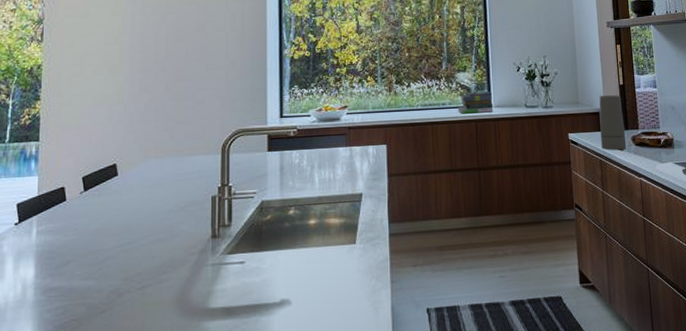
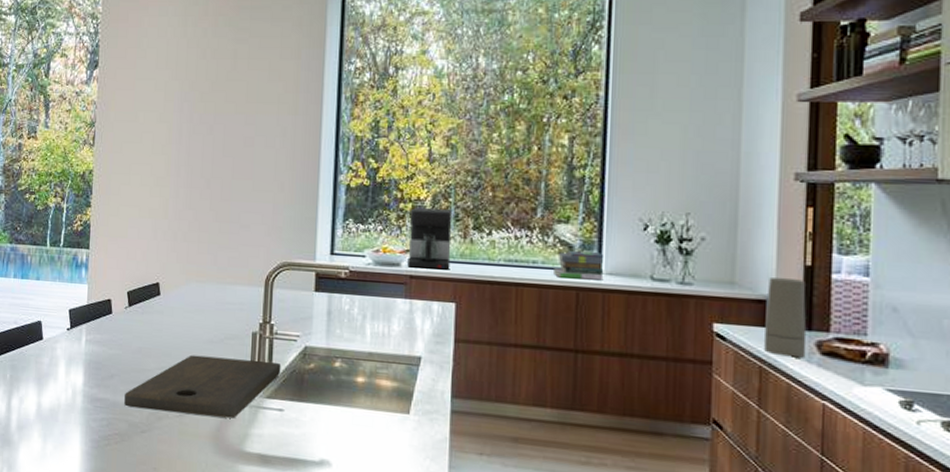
cutting board: none [82,220,241,290] -> present [124,354,281,419]
coffee maker: none [345,70,380,121] -> present [407,208,452,270]

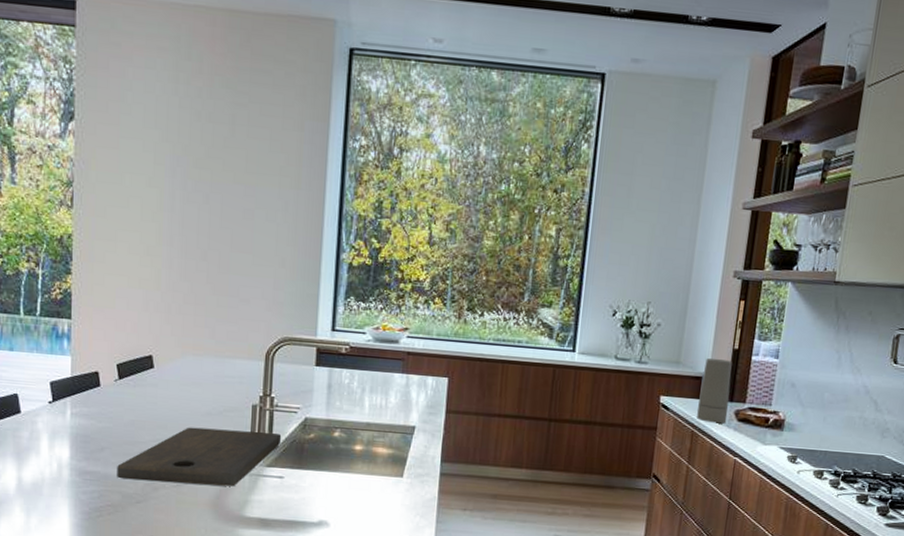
coffee maker: present [407,208,452,270] -> none [405,288,448,348]
books: present [554,251,604,281] -> none [535,332,578,359]

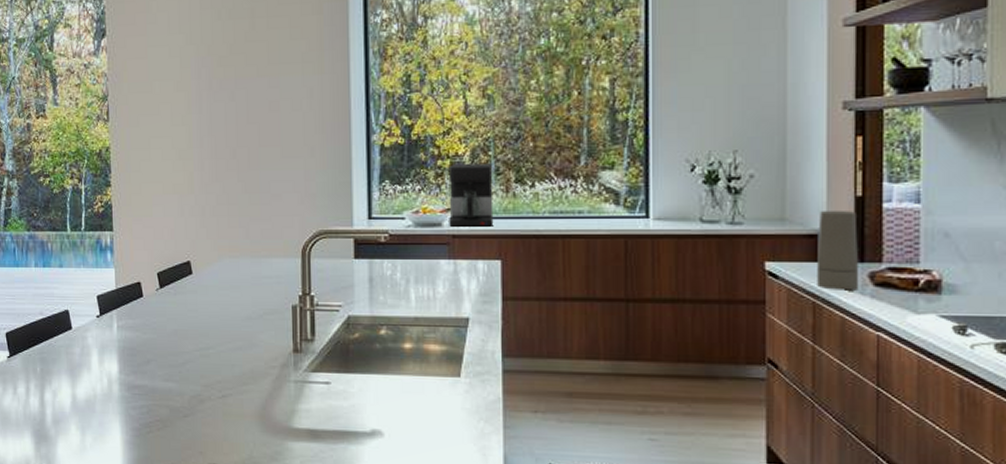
cutting board: present [117,427,282,487] -> none [163,333,325,395]
coffee maker: none [405,288,448,348] -> present [448,164,494,228]

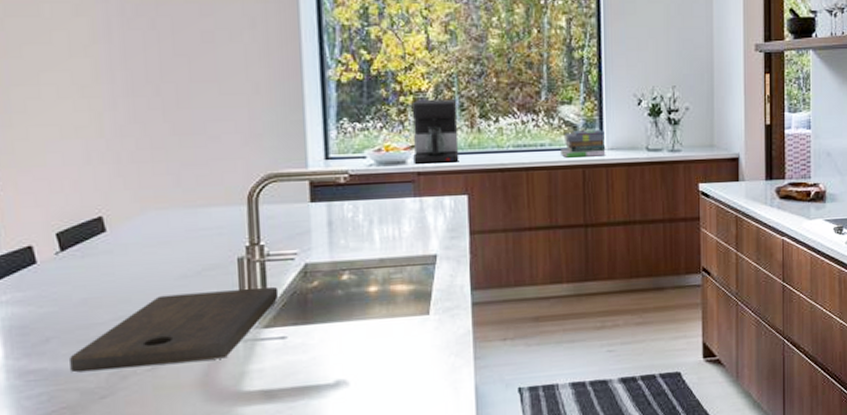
cutting board: none [163,333,325,395] -> present [70,287,279,373]
books: none [601,198,652,226] -> present [561,130,606,158]
canister: present [817,211,859,291] -> none [738,137,769,205]

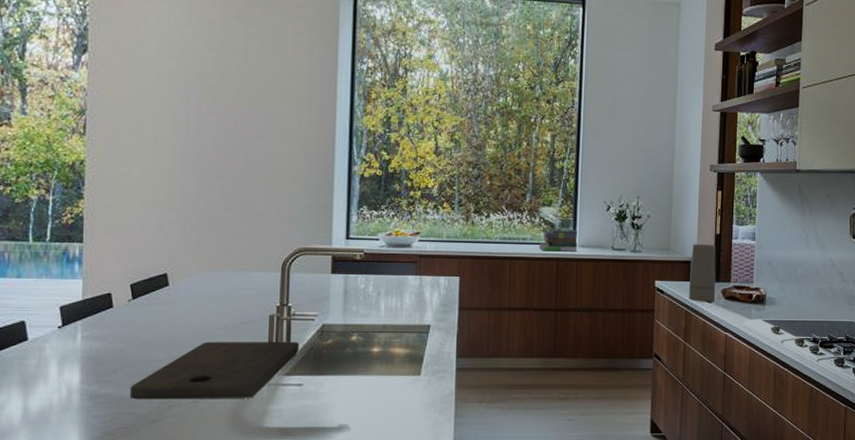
coffee maker: present [411,100,459,165] -> none [417,195,456,249]
canister: none [738,137,769,205] -> present [689,244,716,302]

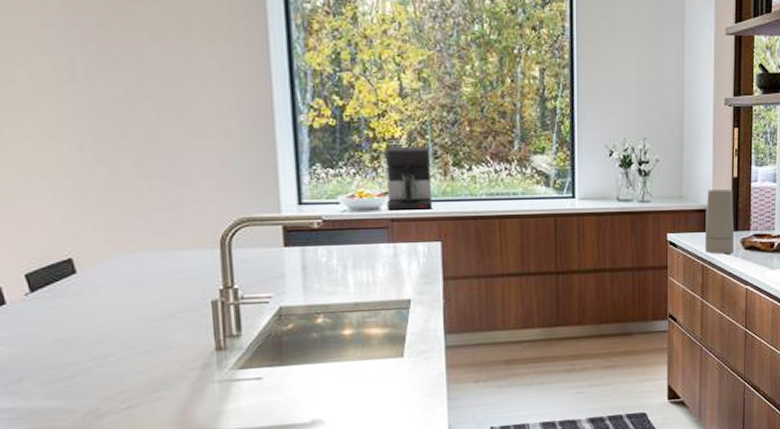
cutting board: present [130,341,300,400] -> none [44,330,254,412]
coffee maker: none [417,195,456,249] -> present [384,147,433,212]
books: present [539,229,578,252] -> none [533,180,578,207]

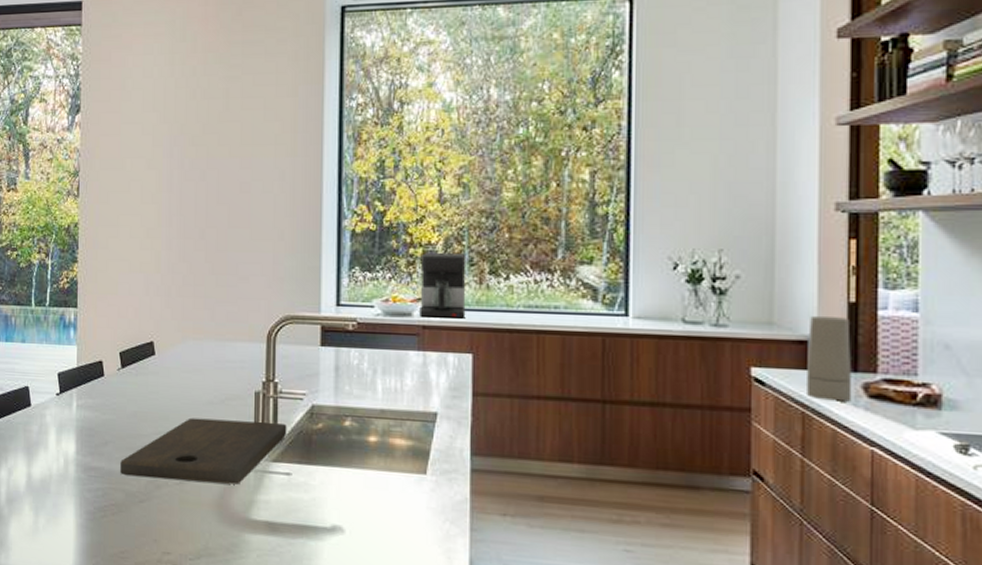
cutting board: none [44,330,254,412] -> present [120,417,287,485]

